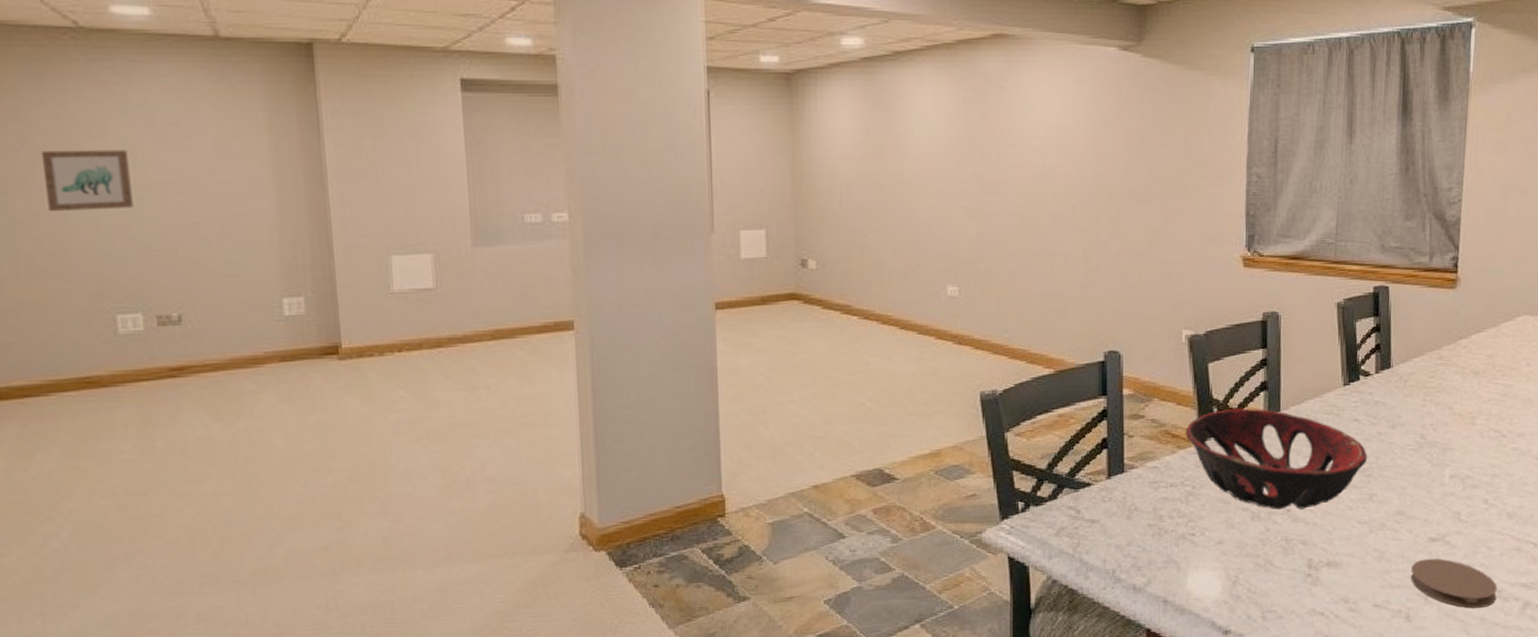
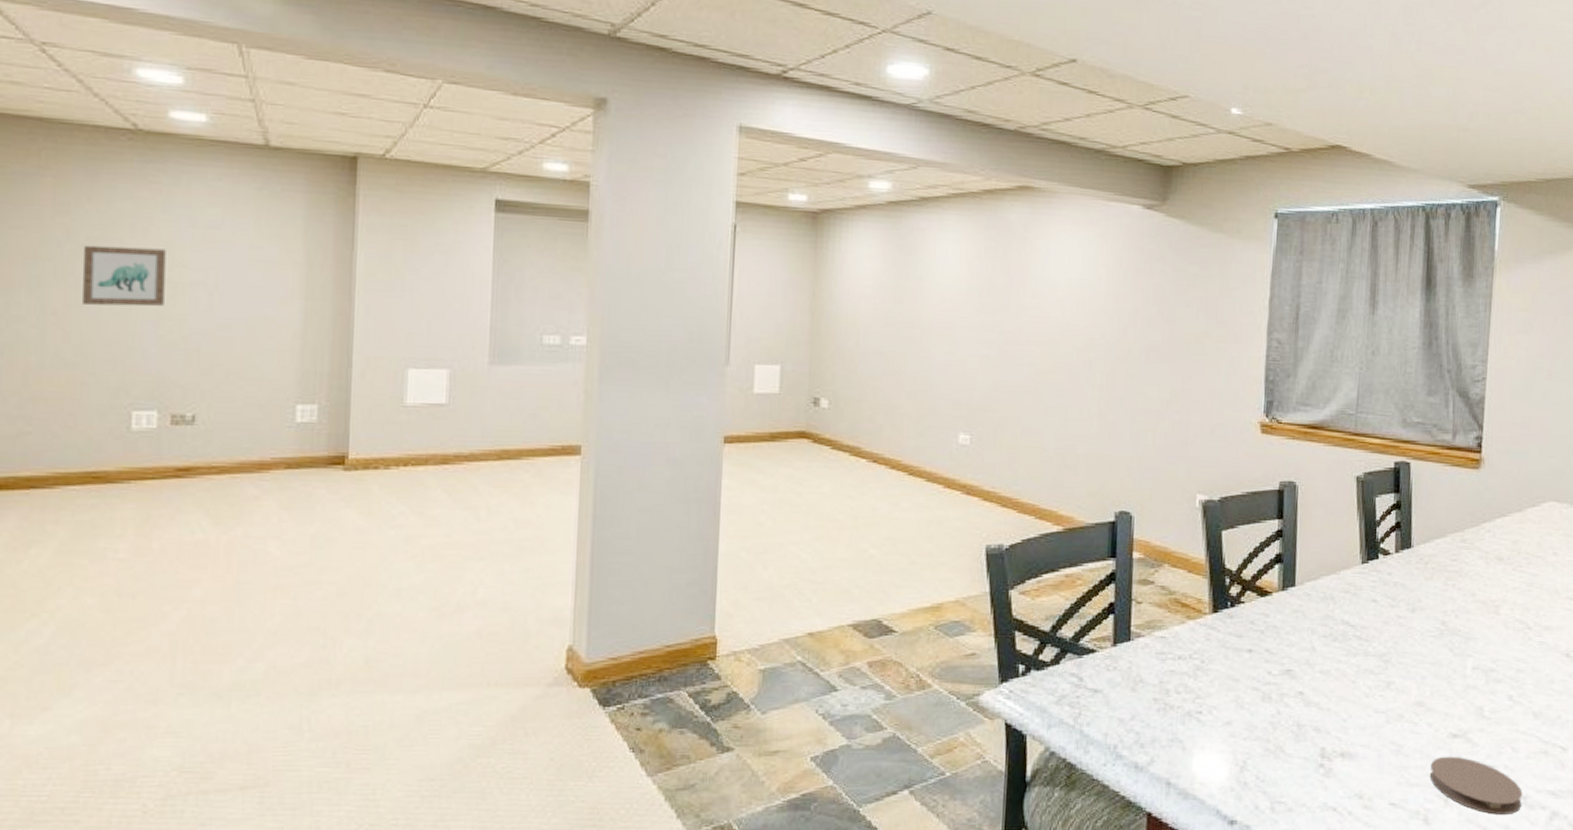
decorative bowl: present [1185,408,1368,510] -> none [1195,580,1386,693]

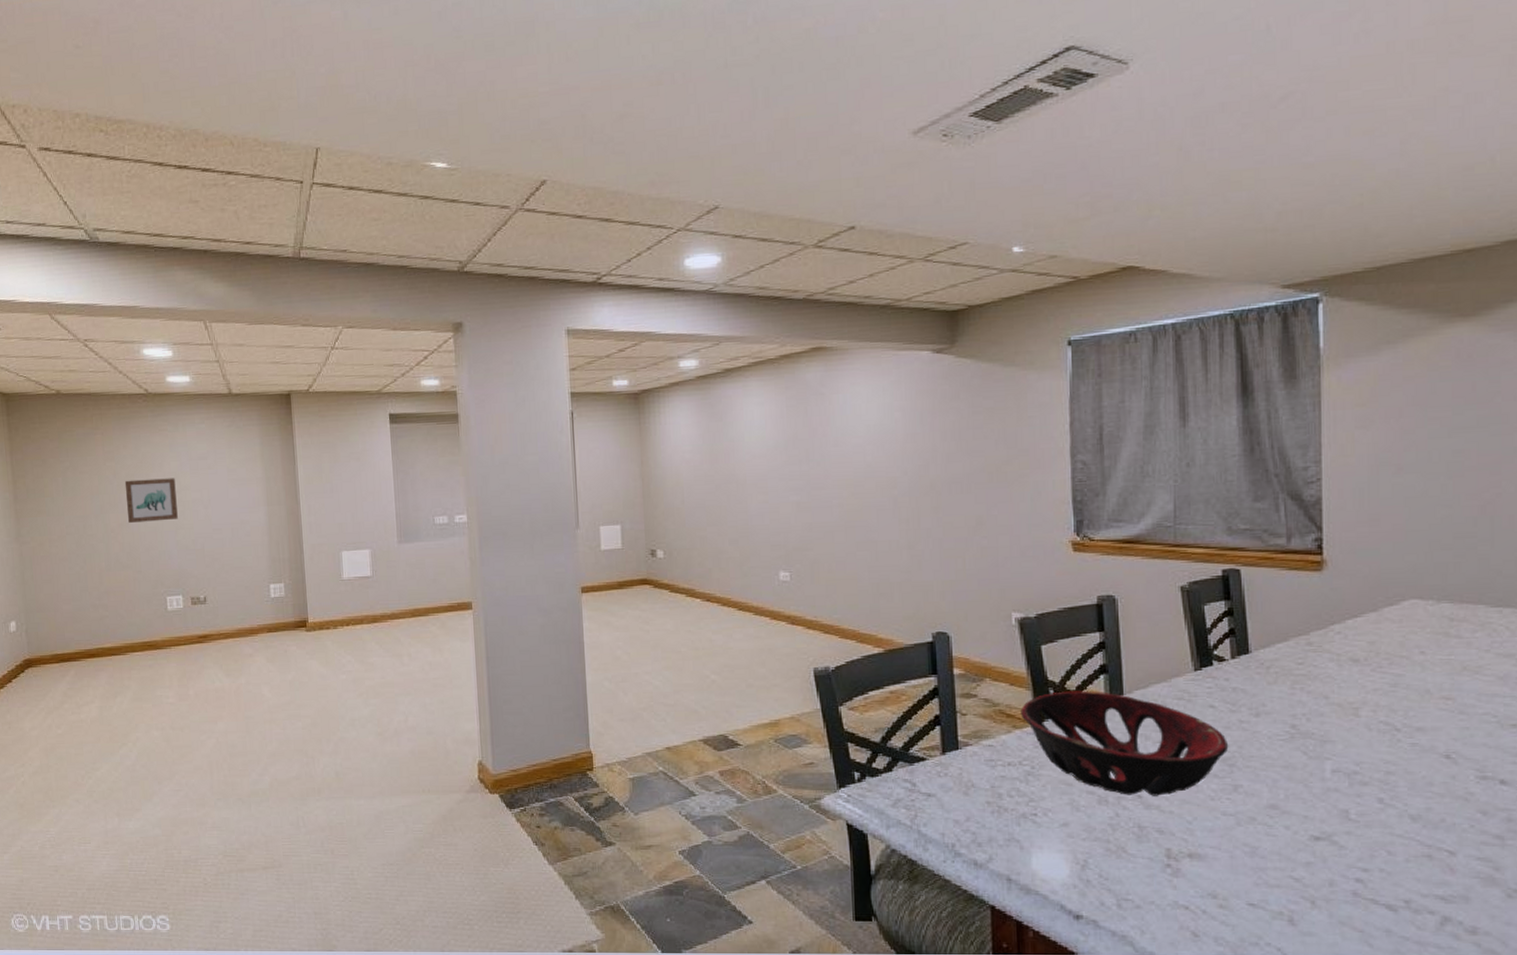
decorative bowl: none [1195,580,1386,693] -> present [1020,691,1229,796]
coaster: present [1430,756,1523,816] -> none [1291,858,1404,919]

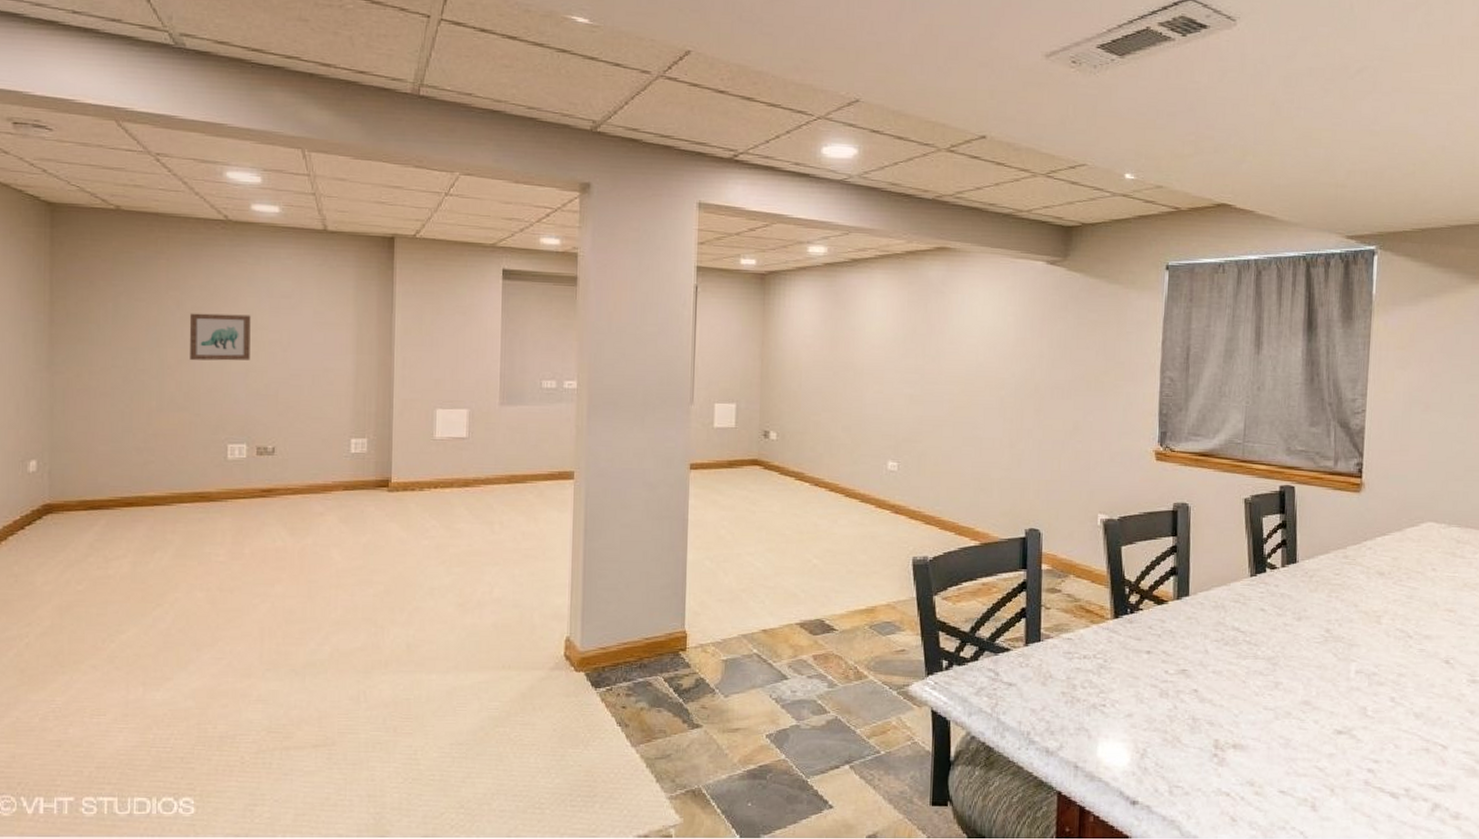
decorative bowl: present [1020,691,1229,796] -> none [1098,590,1274,691]

